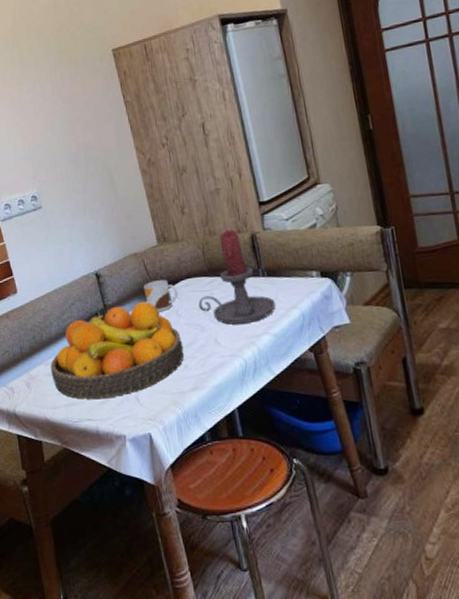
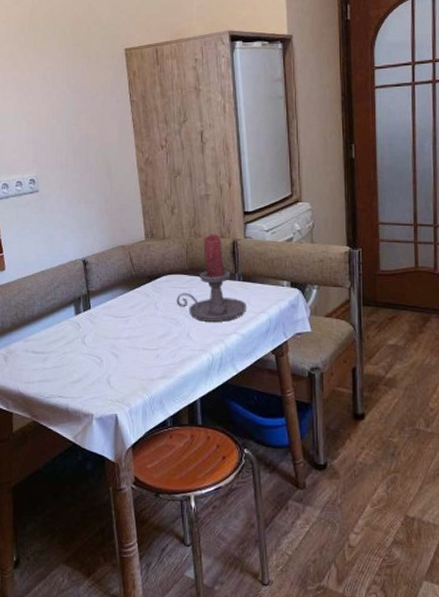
fruit bowl: present [50,302,184,400] -> none [29,292,158,379]
mug: present [143,280,178,311] -> none [127,273,159,302]

